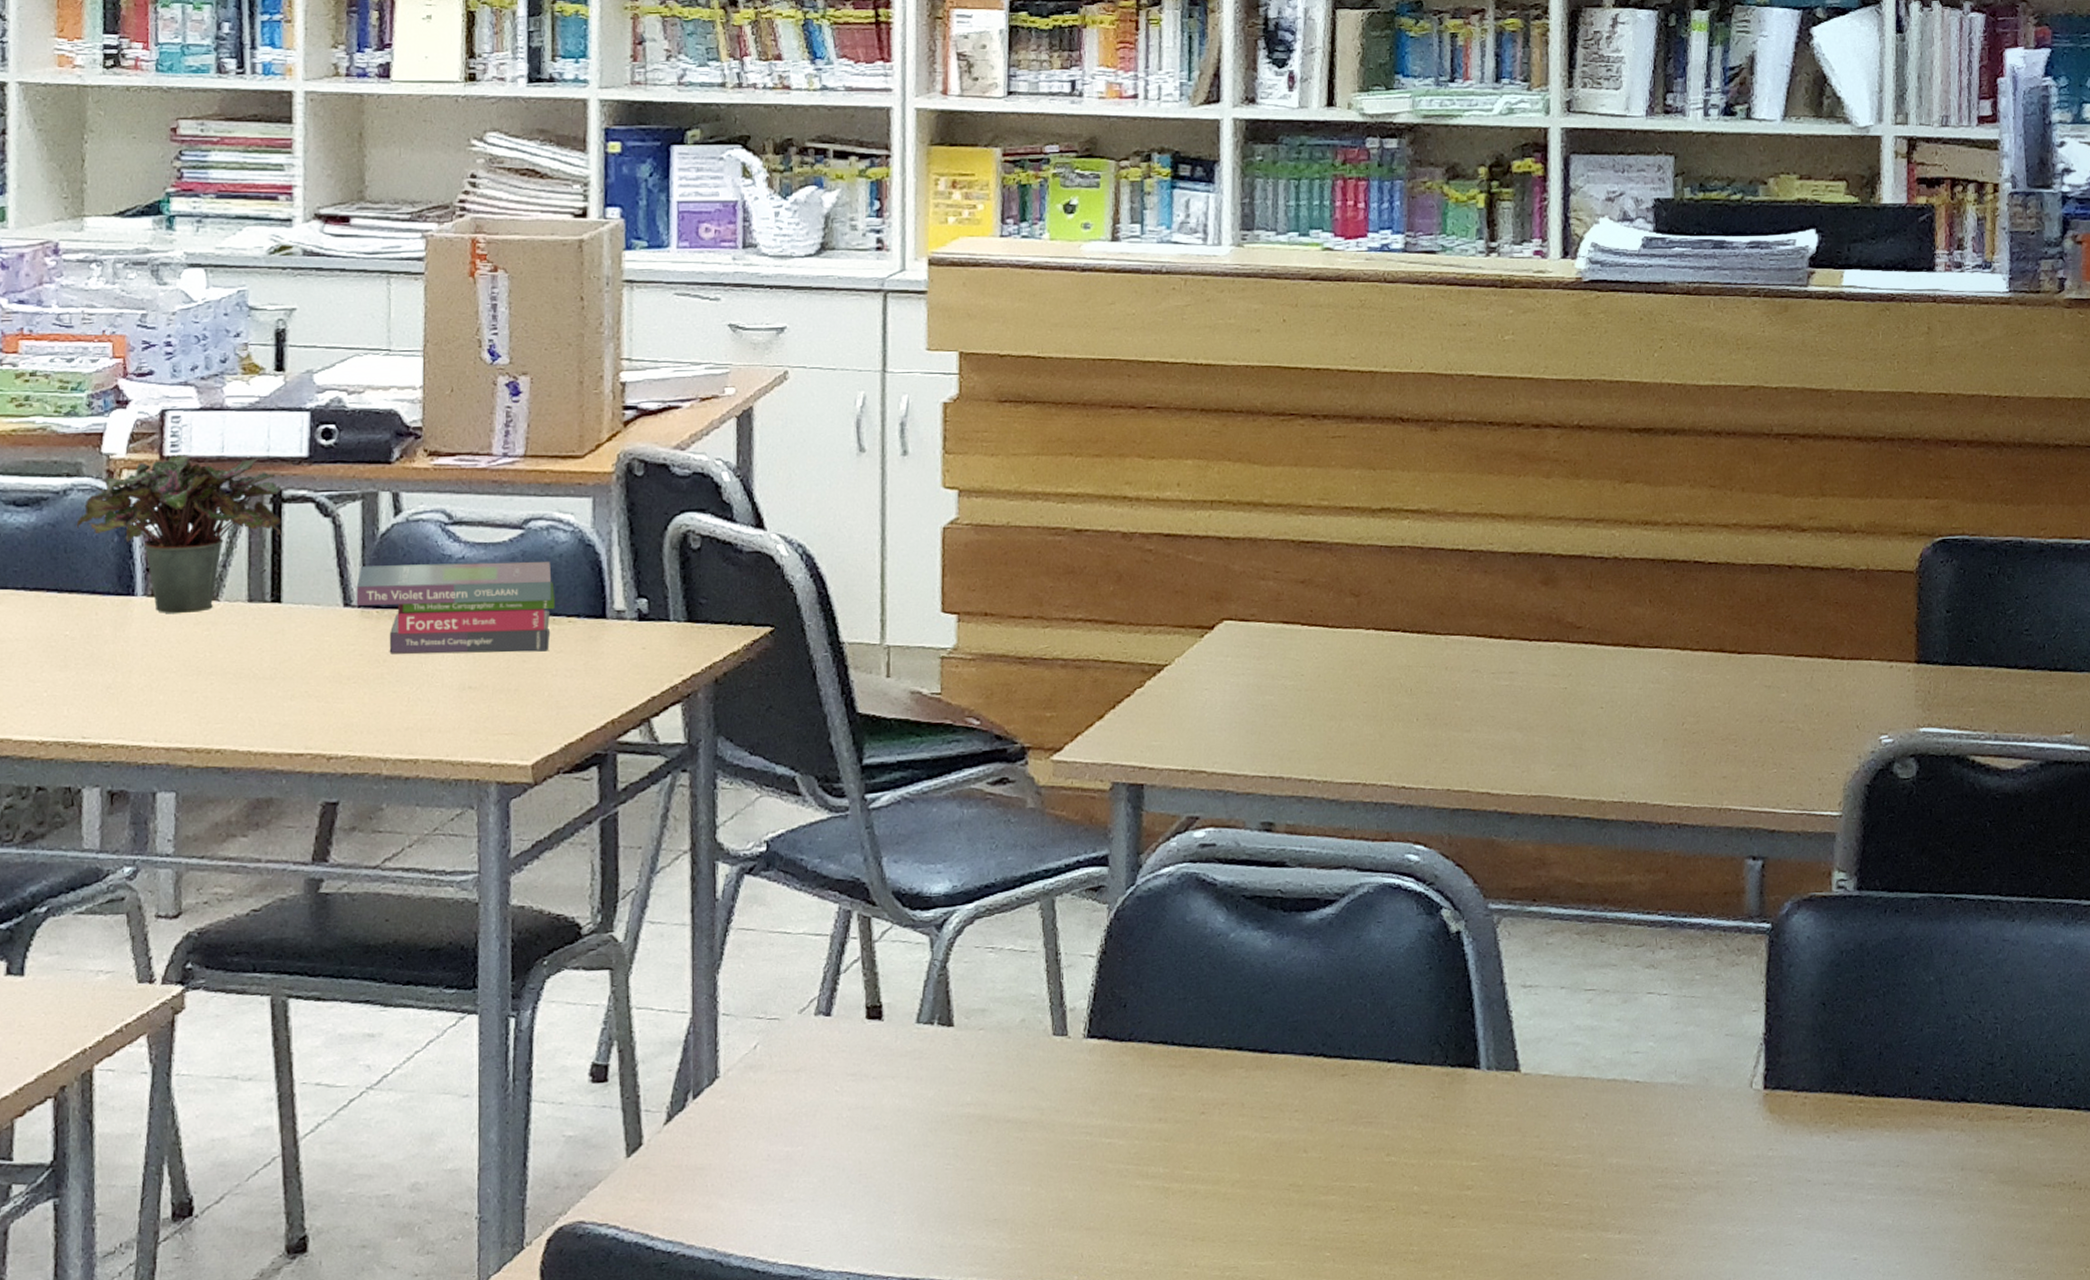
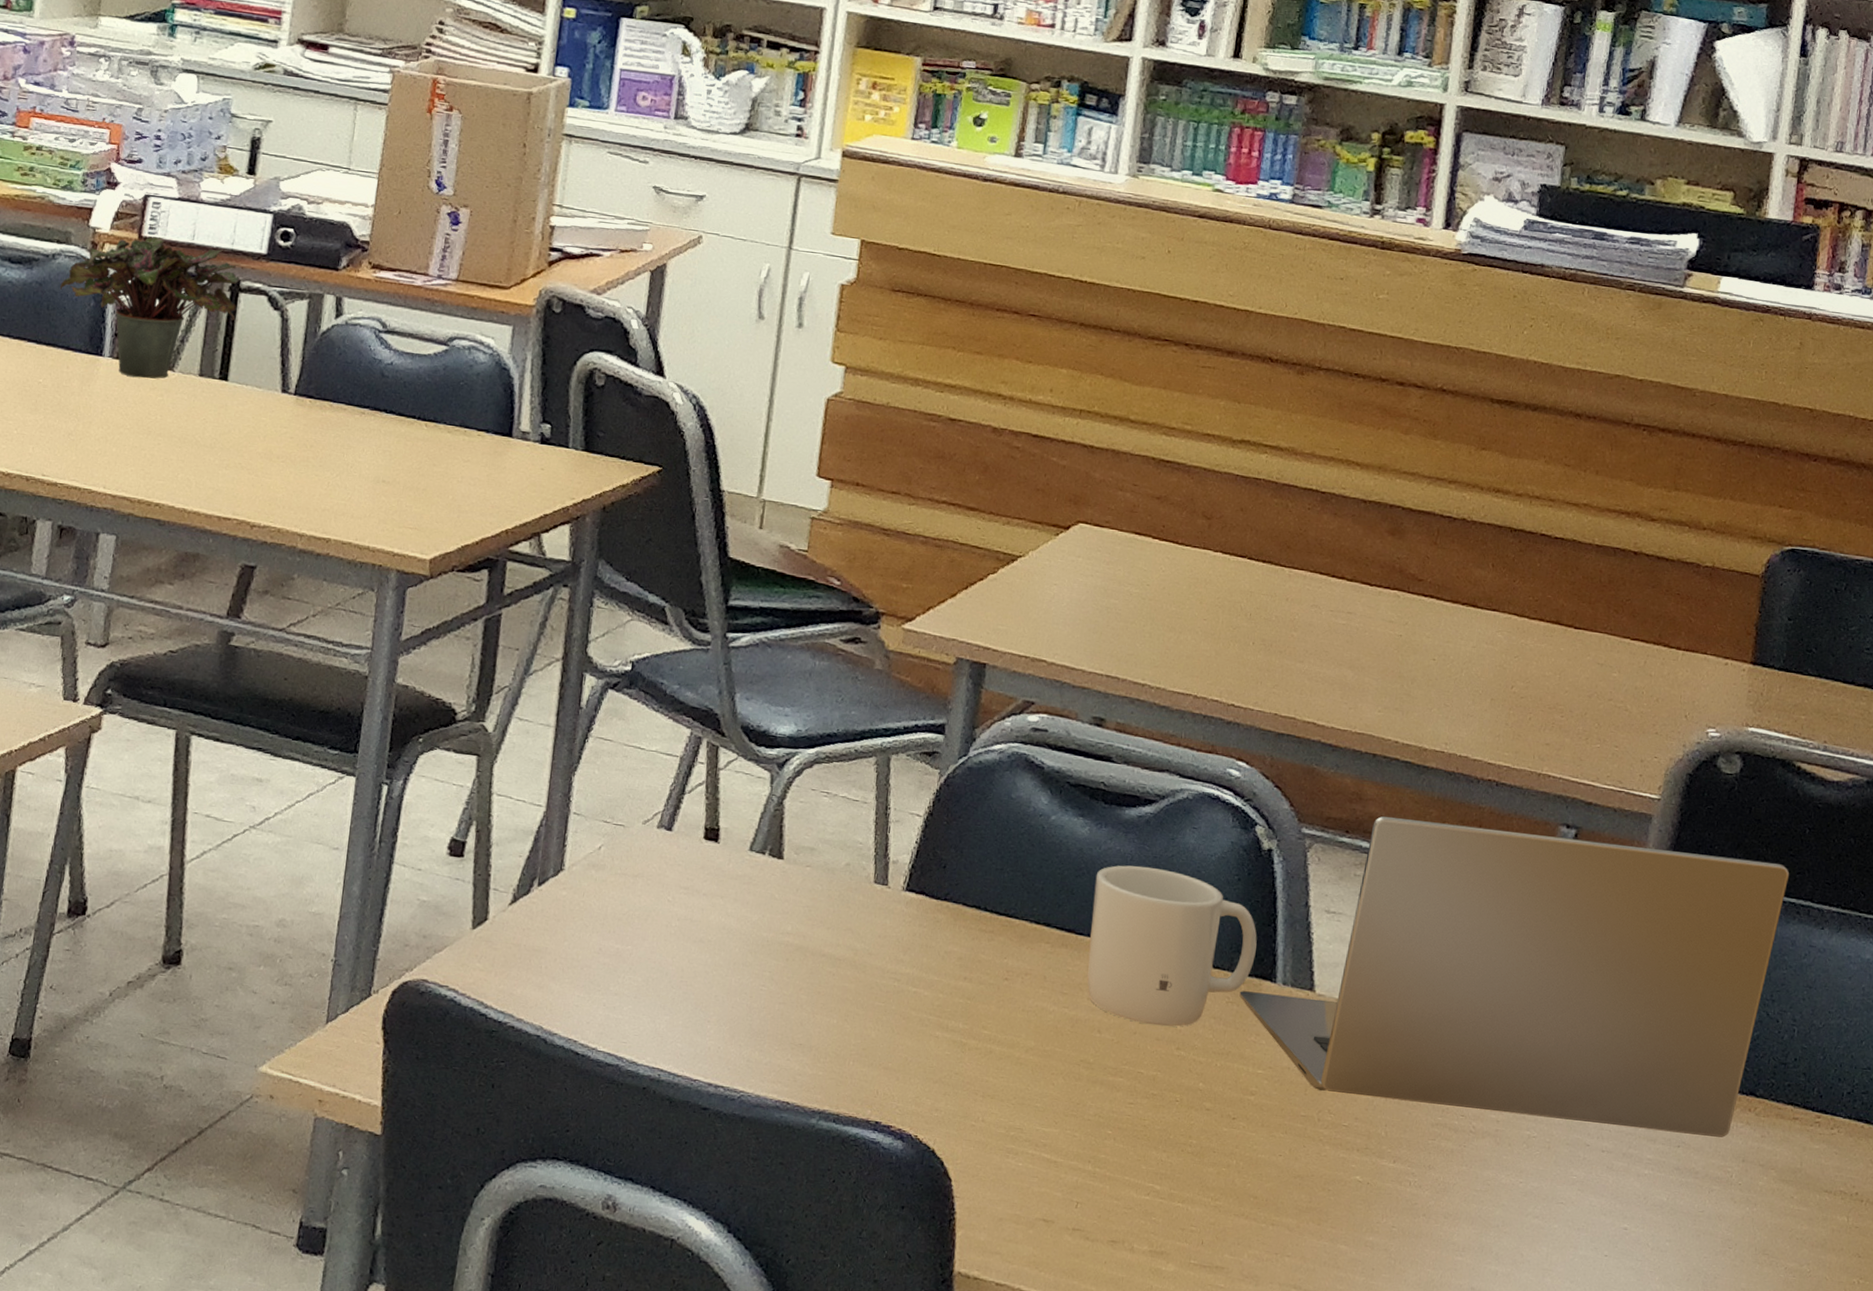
books: present [356,561,555,655] -> none [292,359,469,459]
mug: none [1283,970,1456,1135] -> present [1086,865,1257,1027]
laptop: none [1444,862,1976,1173] -> present [1239,816,1790,1138]

